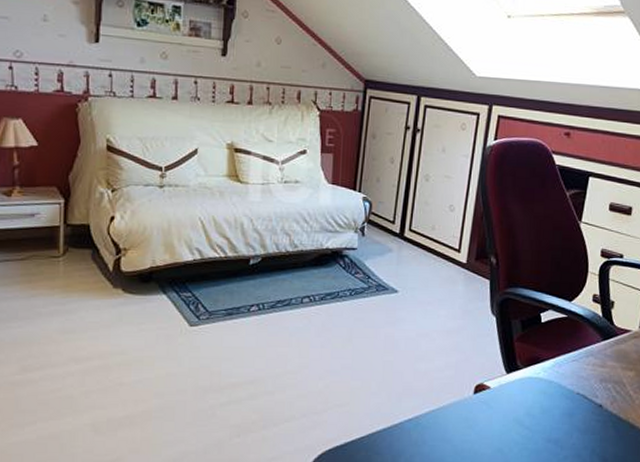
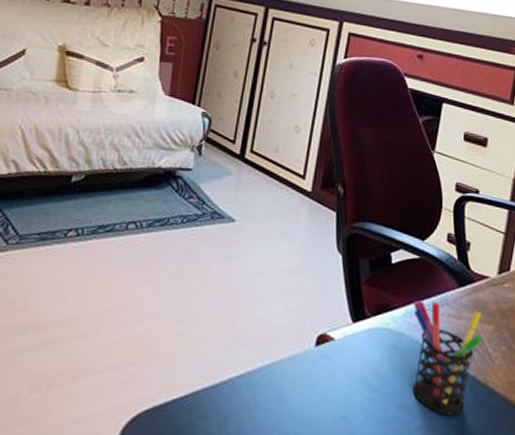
pen holder: none [560,352,623,447] -> present [412,300,481,416]

